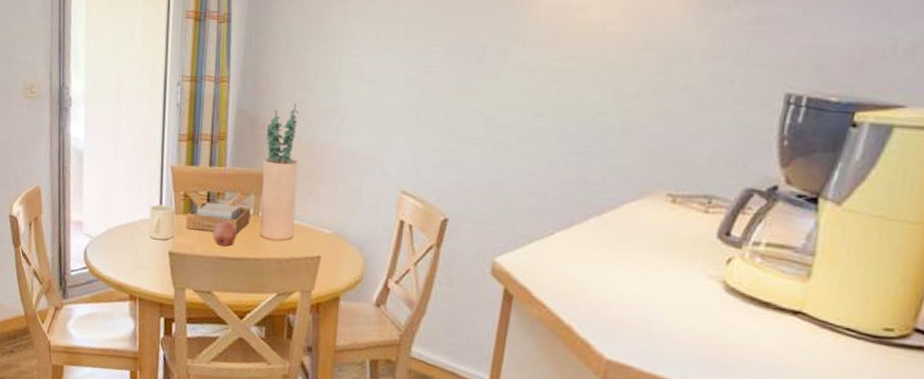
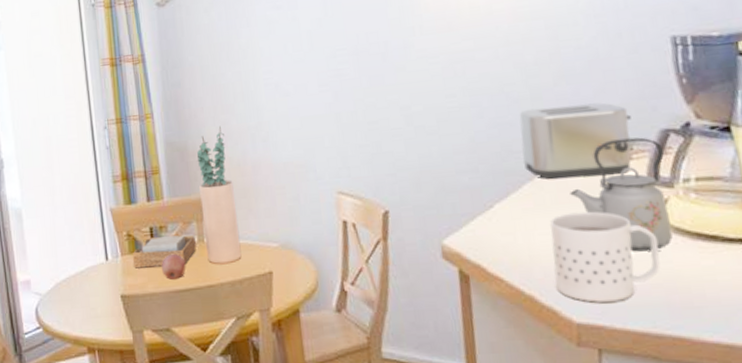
cup: present [149,204,175,241] -> none [95,247,124,286]
toaster: none [596,143,719,225] -> present [519,102,632,179]
mug: none [596,253,710,347] -> present [550,211,661,303]
kettle: none [634,189,744,306] -> present [570,137,673,252]

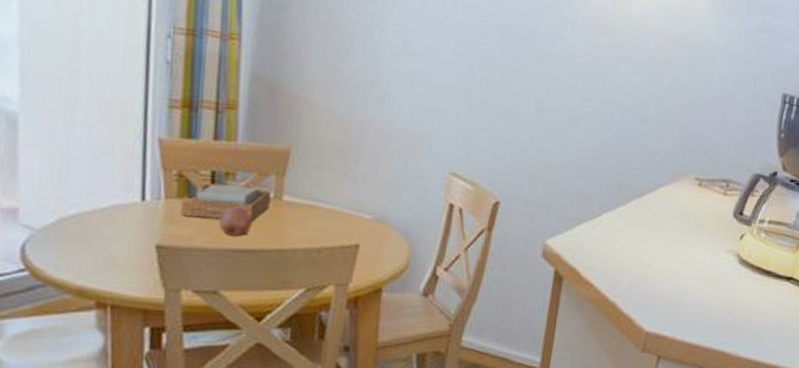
vase: present [197,126,242,265] -> none [282,71,333,230]
toaster: present [519,102,632,179] -> none [637,130,735,206]
mug: present [550,211,661,303] -> none [637,233,728,317]
kettle: present [570,137,673,252] -> none [669,174,753,277]

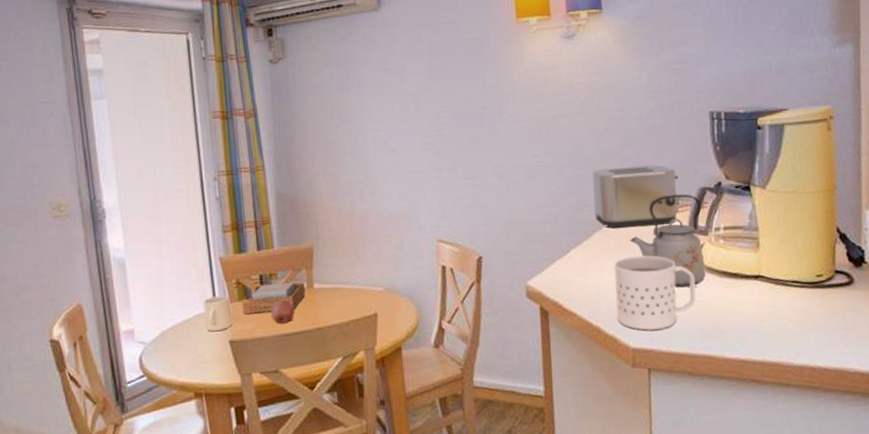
cup: none [125,185,165,231] -> present [203,295,233,332]
toaster: none [637,130,735,206] -> present [592,165,678,228]
mug: none [637,233,728,317] -> present [614,255,696,331]
kettle: none [669,174,753,277] -> present [630,194,706,288]

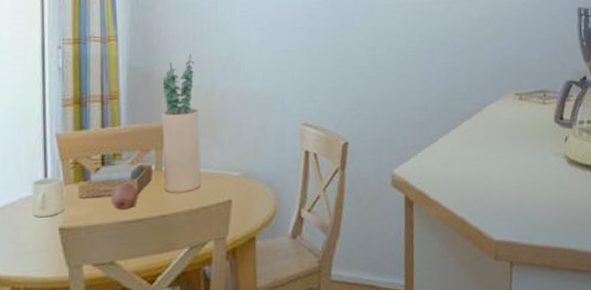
vase: none [307,179,349,309] -> present [162,54,201,194]
toaster: present [592,165,678,228] -> none [464,56,546,118]
mug: present [614,255,696,331] -> none [481,146,559,223]
kettle: present [630,194,706,288] -> none [498,86,569,180]

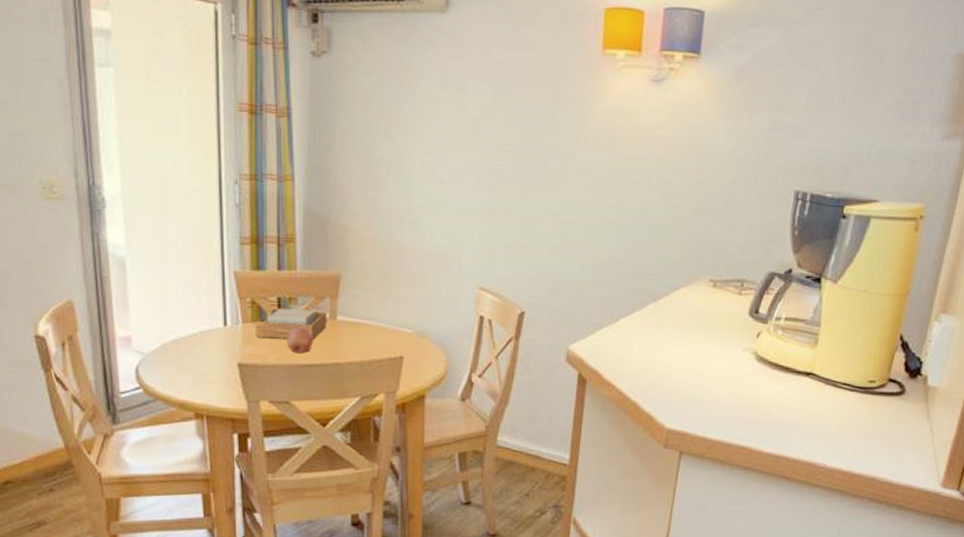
cup: present [31,176,65,218] -> none [212,313,243,352]
vase: present [162,54,201,194] -> none [337,202,376,345]

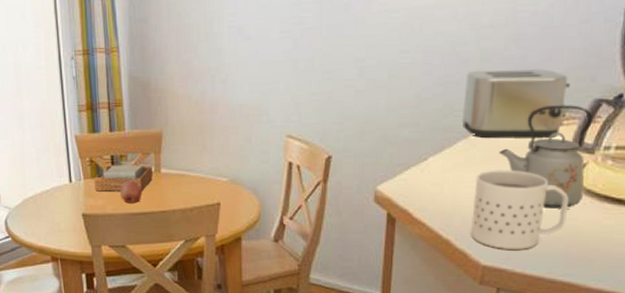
toaster: none [652,236,748,306] -> present [462,69,570,138]
mug: none [657,334,745,413] -> present [471,170,569,249]
kettle: none [685,275,768,374] -> present [499,105,594,209]

